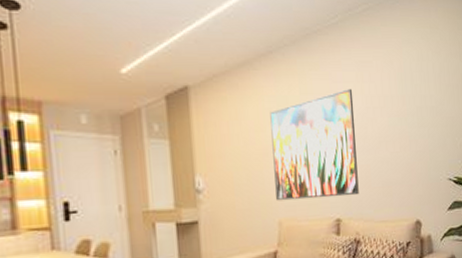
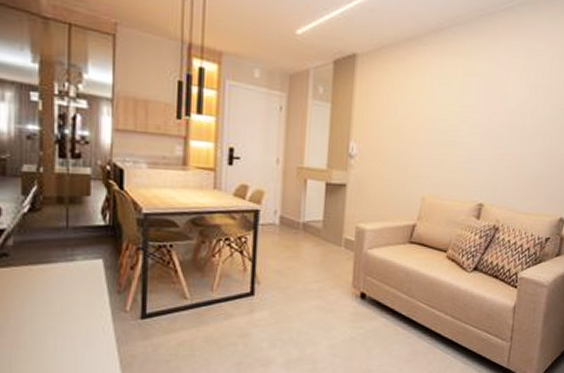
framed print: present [270,89,359,201] -> none [423,76,518,184]

